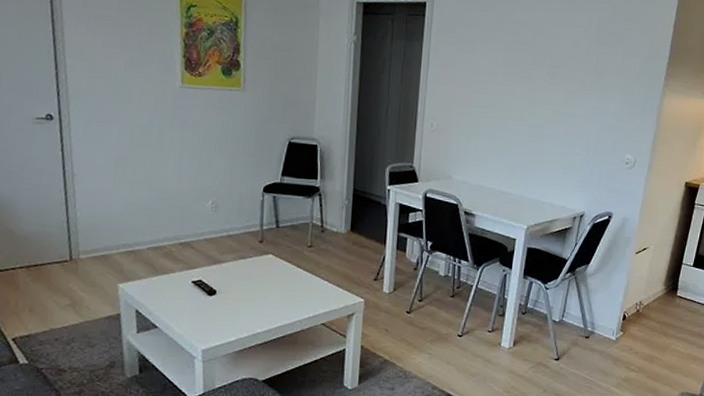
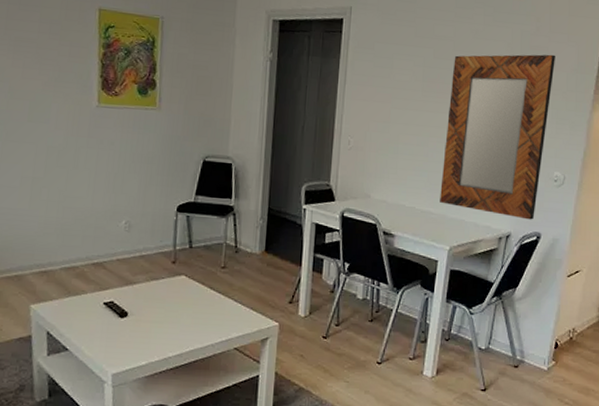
home mirror: none [518,41,630,200] -> present [440,54,555,220]

